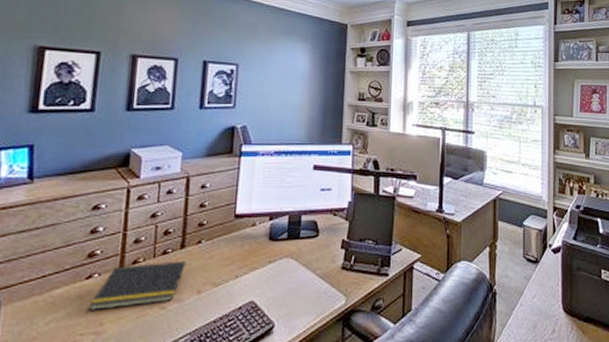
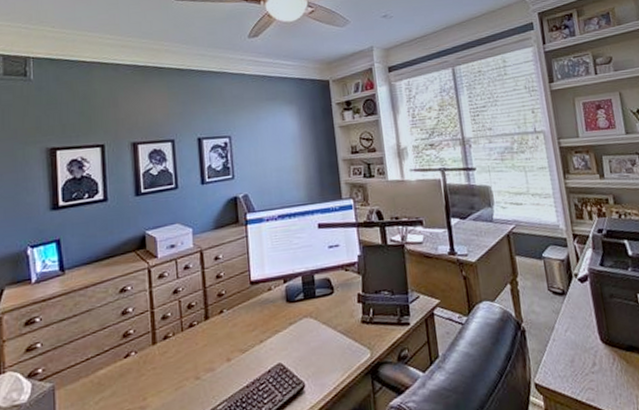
notepad: present [89,260,186,310] -> none [132,331,212,387]

